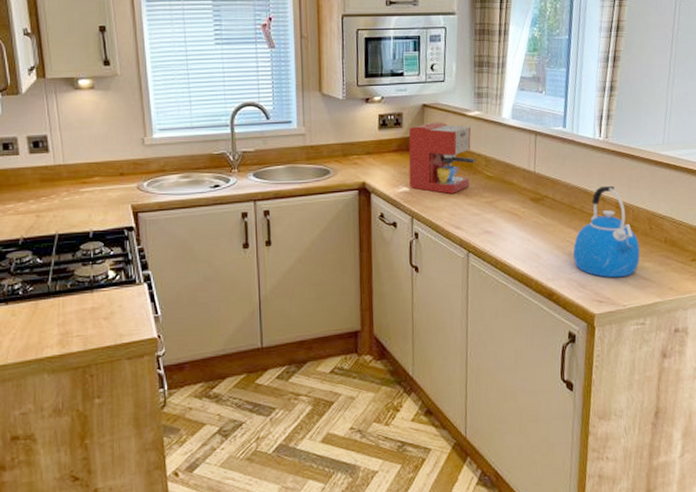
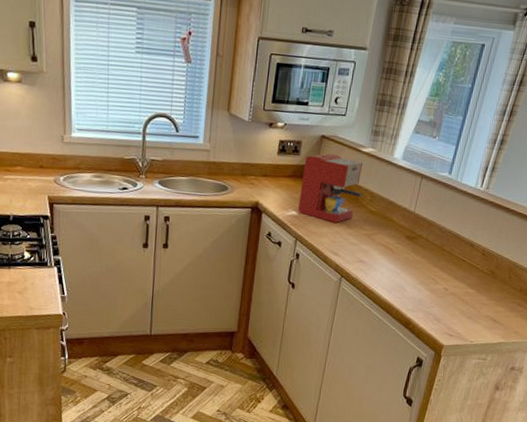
kettle: present [573,186,640,278] -> none [434,234,497,317]

